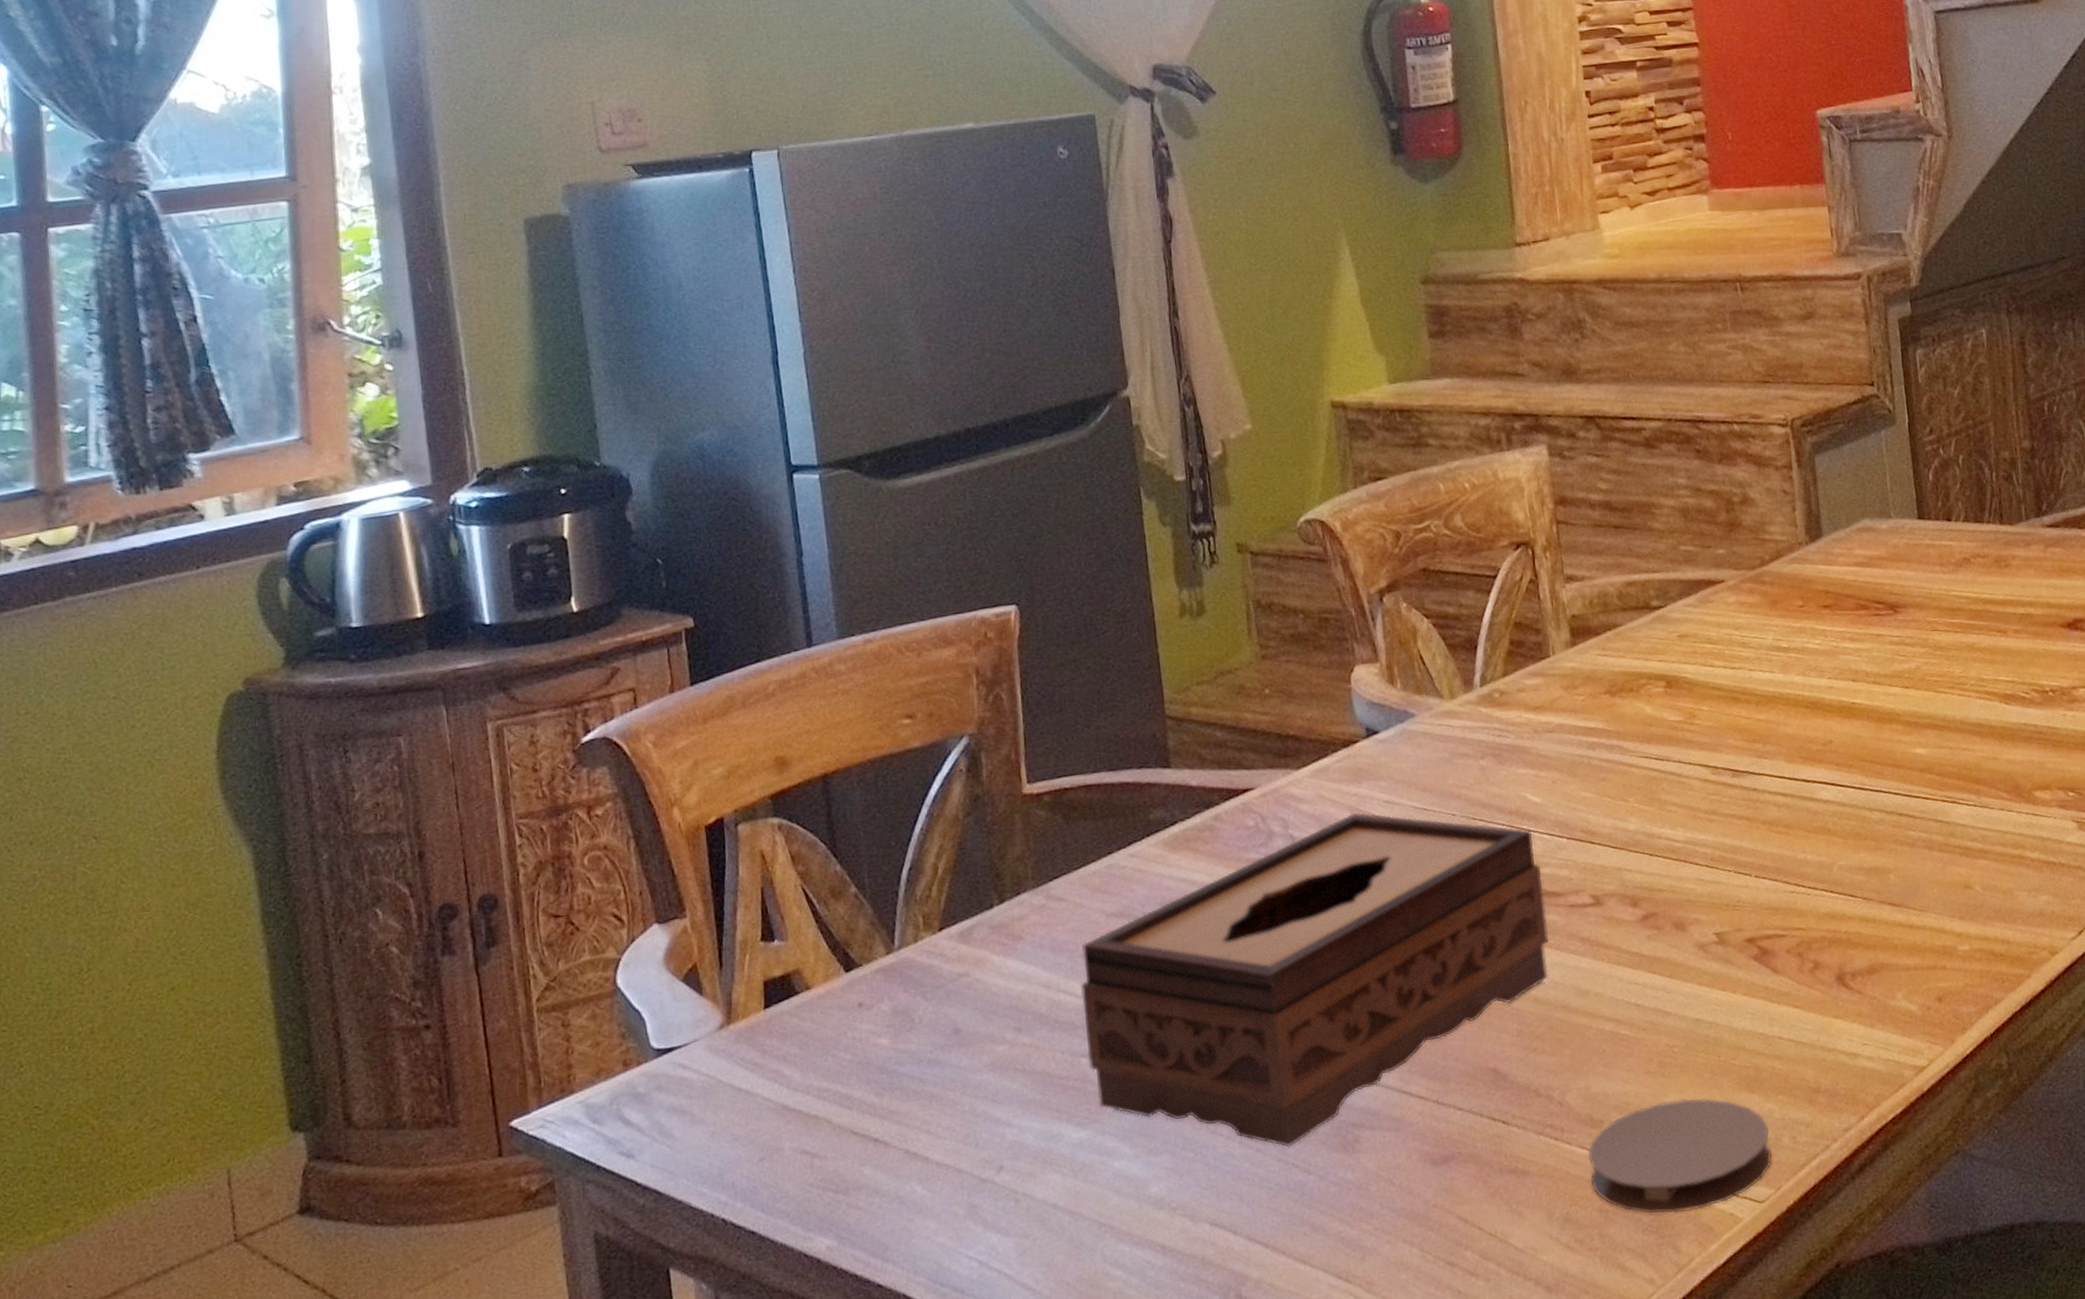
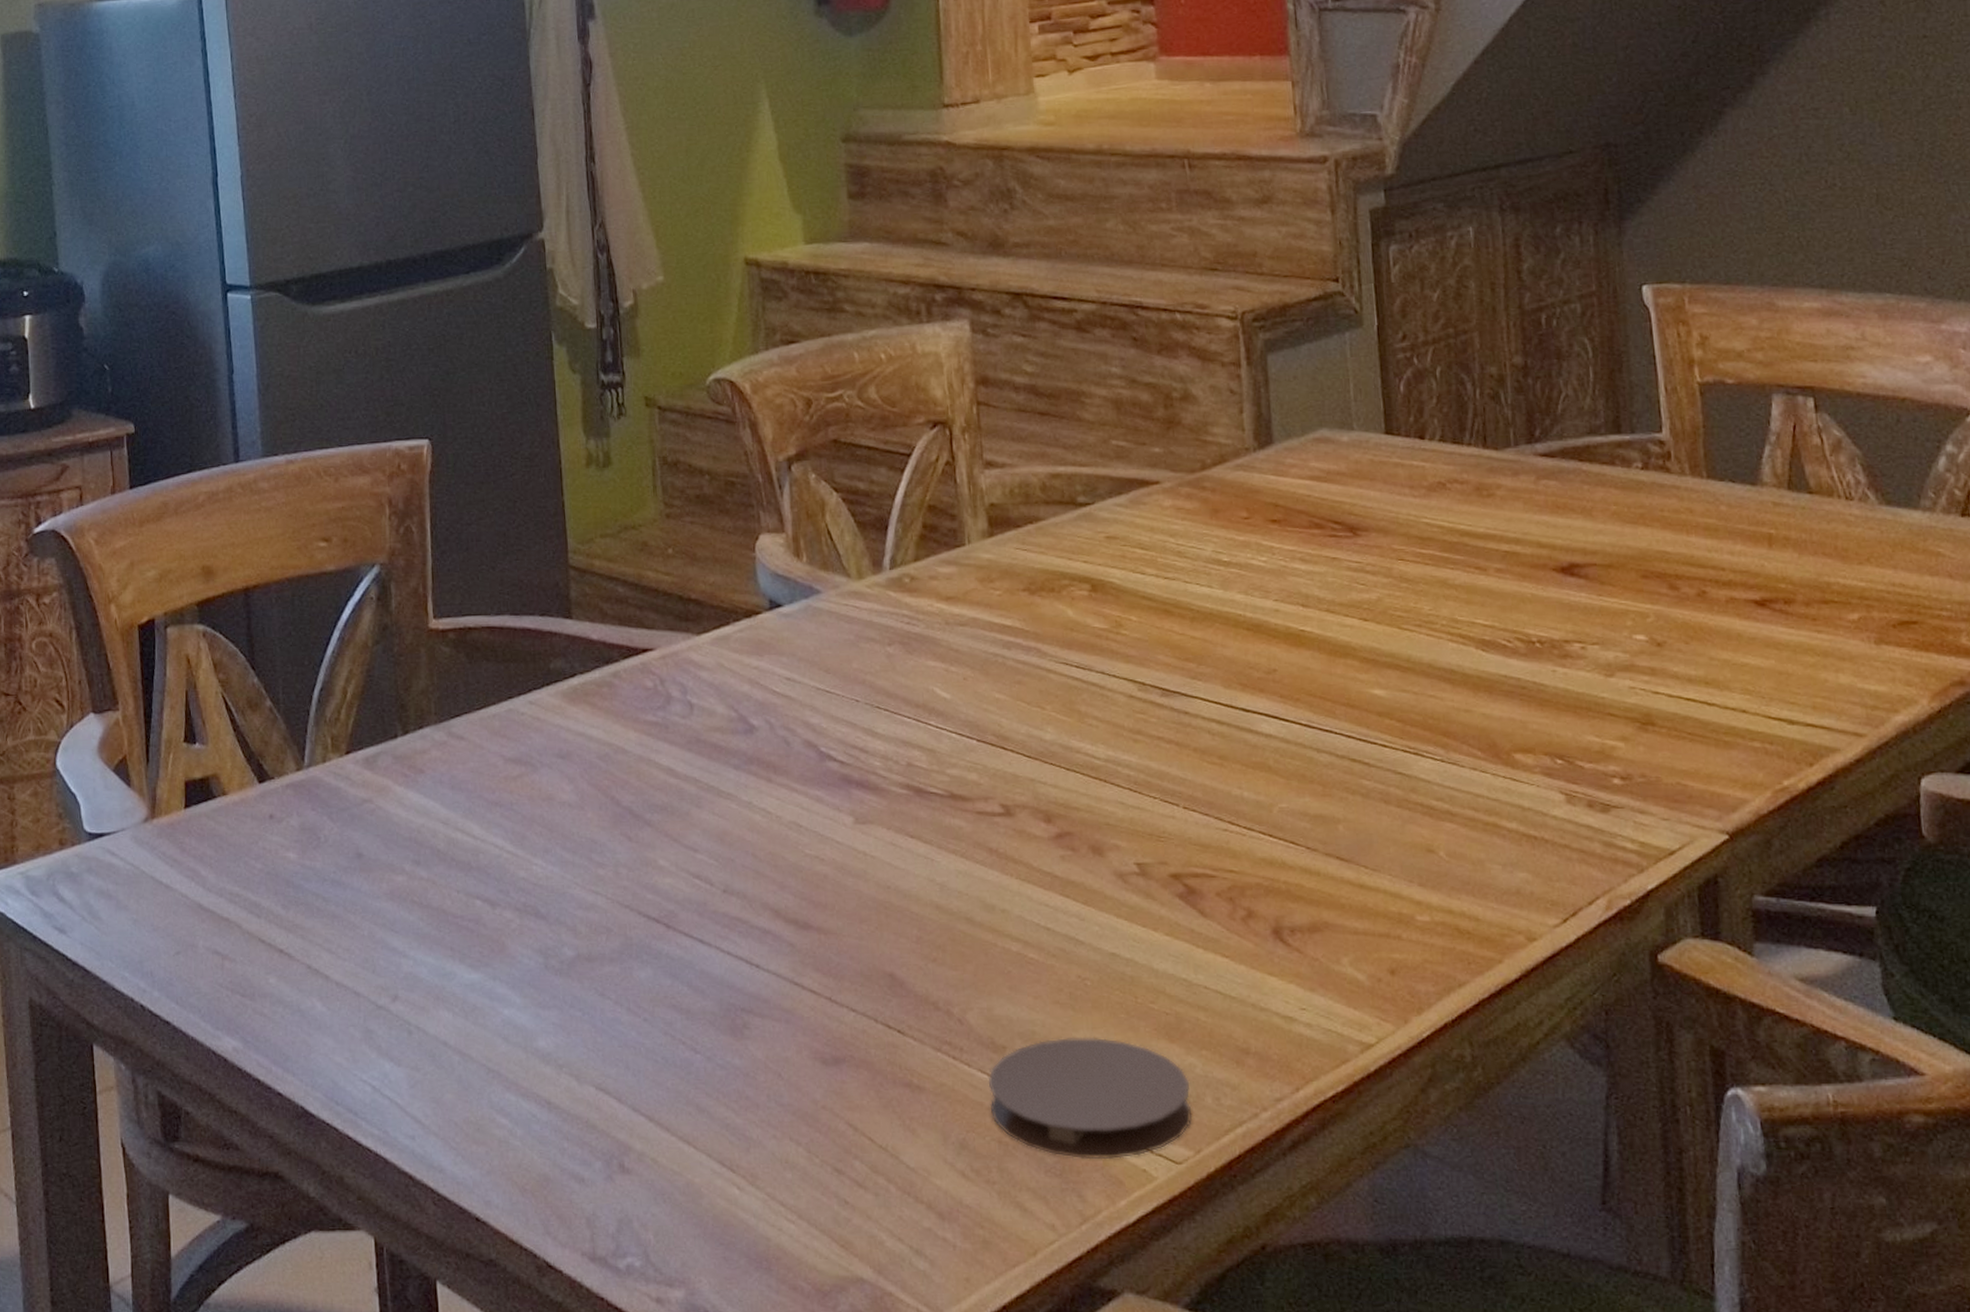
tissue box: present [1080,812,1550,1147] -> none [477,686,955,1022]

